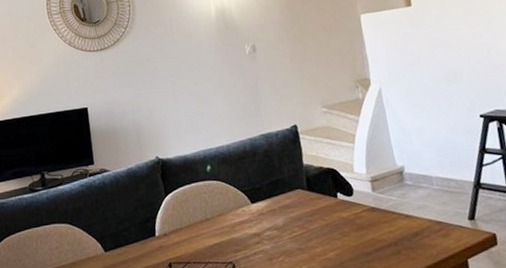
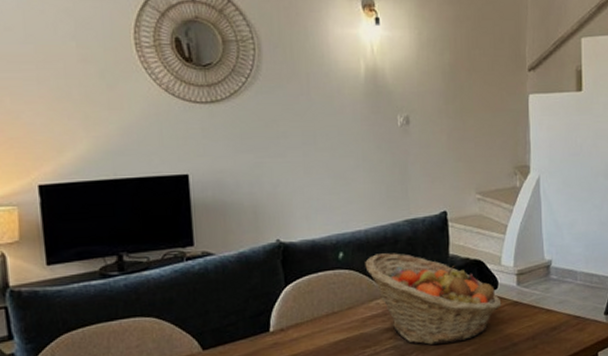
fruit basket: none [229,164,360,249] -> present [365,253,502,345]

